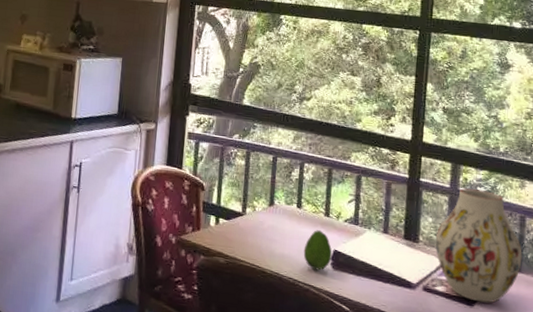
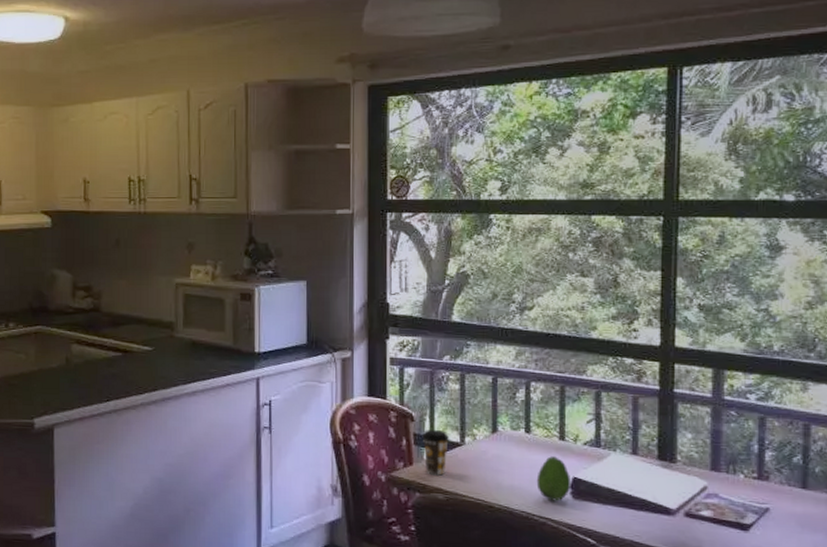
coffee cup: none [210,199,234,241] -> present [422,429,450,476]
vase: present [436,188,523,303] -> none [698,397,808,527]

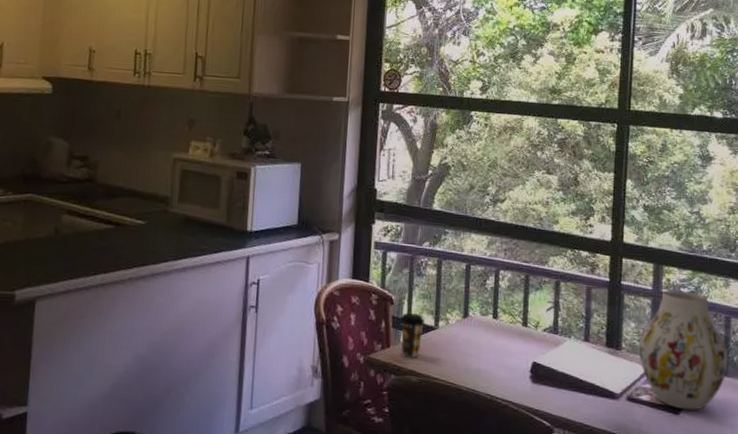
fruit: present [536,456,572,501] -> none [500,341,532,385]
vase: none [698,397,808,527] -> present [639,290,728,411]

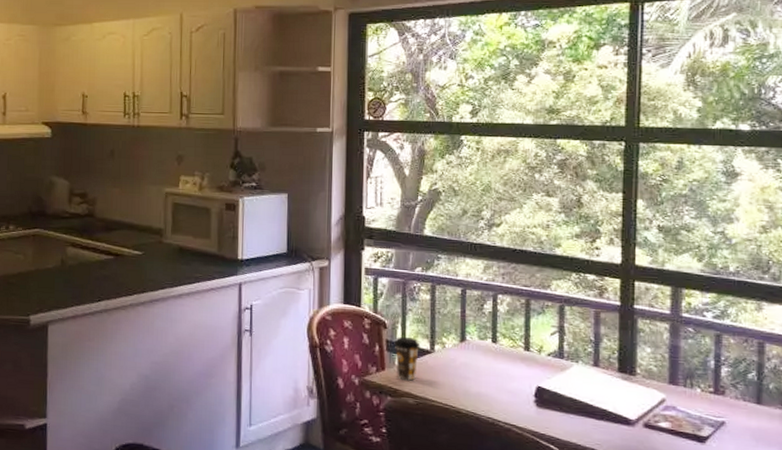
vase: present [639,290,728,411] -> none [657,314,763,439]

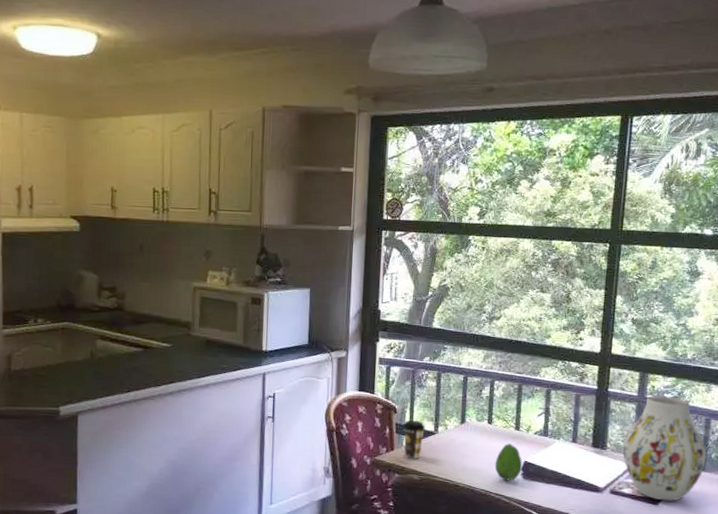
fruit: none [502,366,536,409] -> present [494,443,523,481]
vase: none [657,314,763,439] -> present [623,395,707,501]

